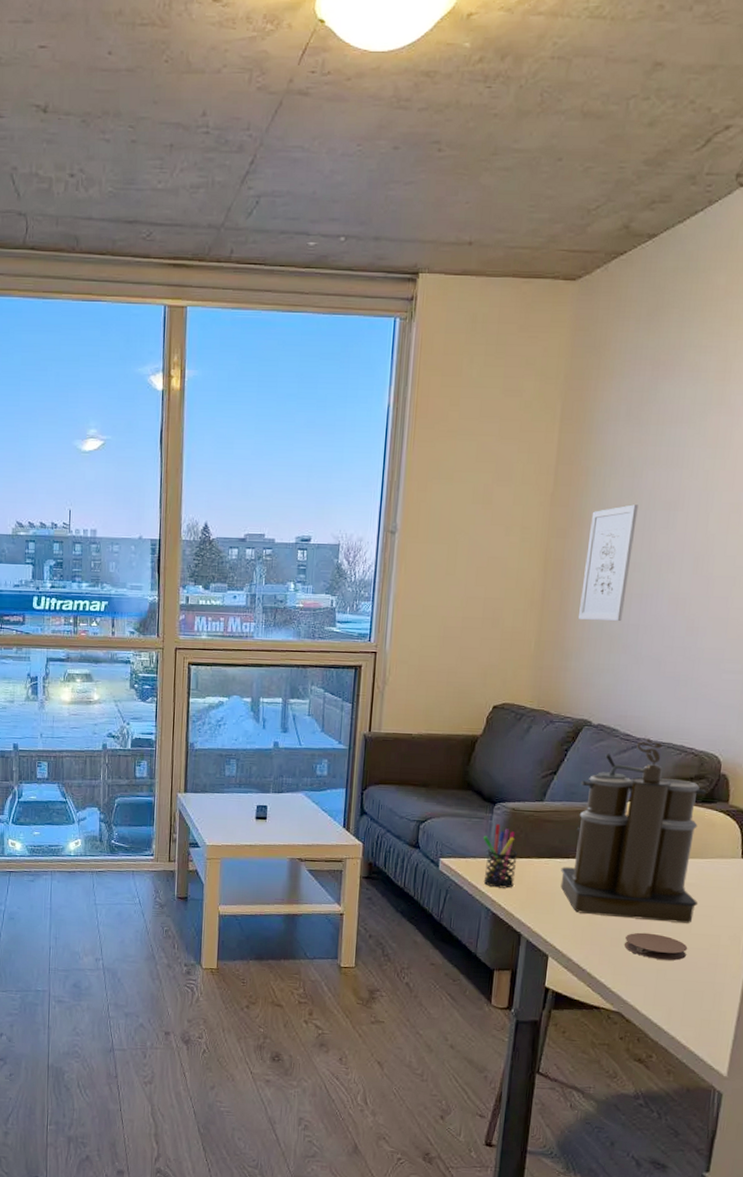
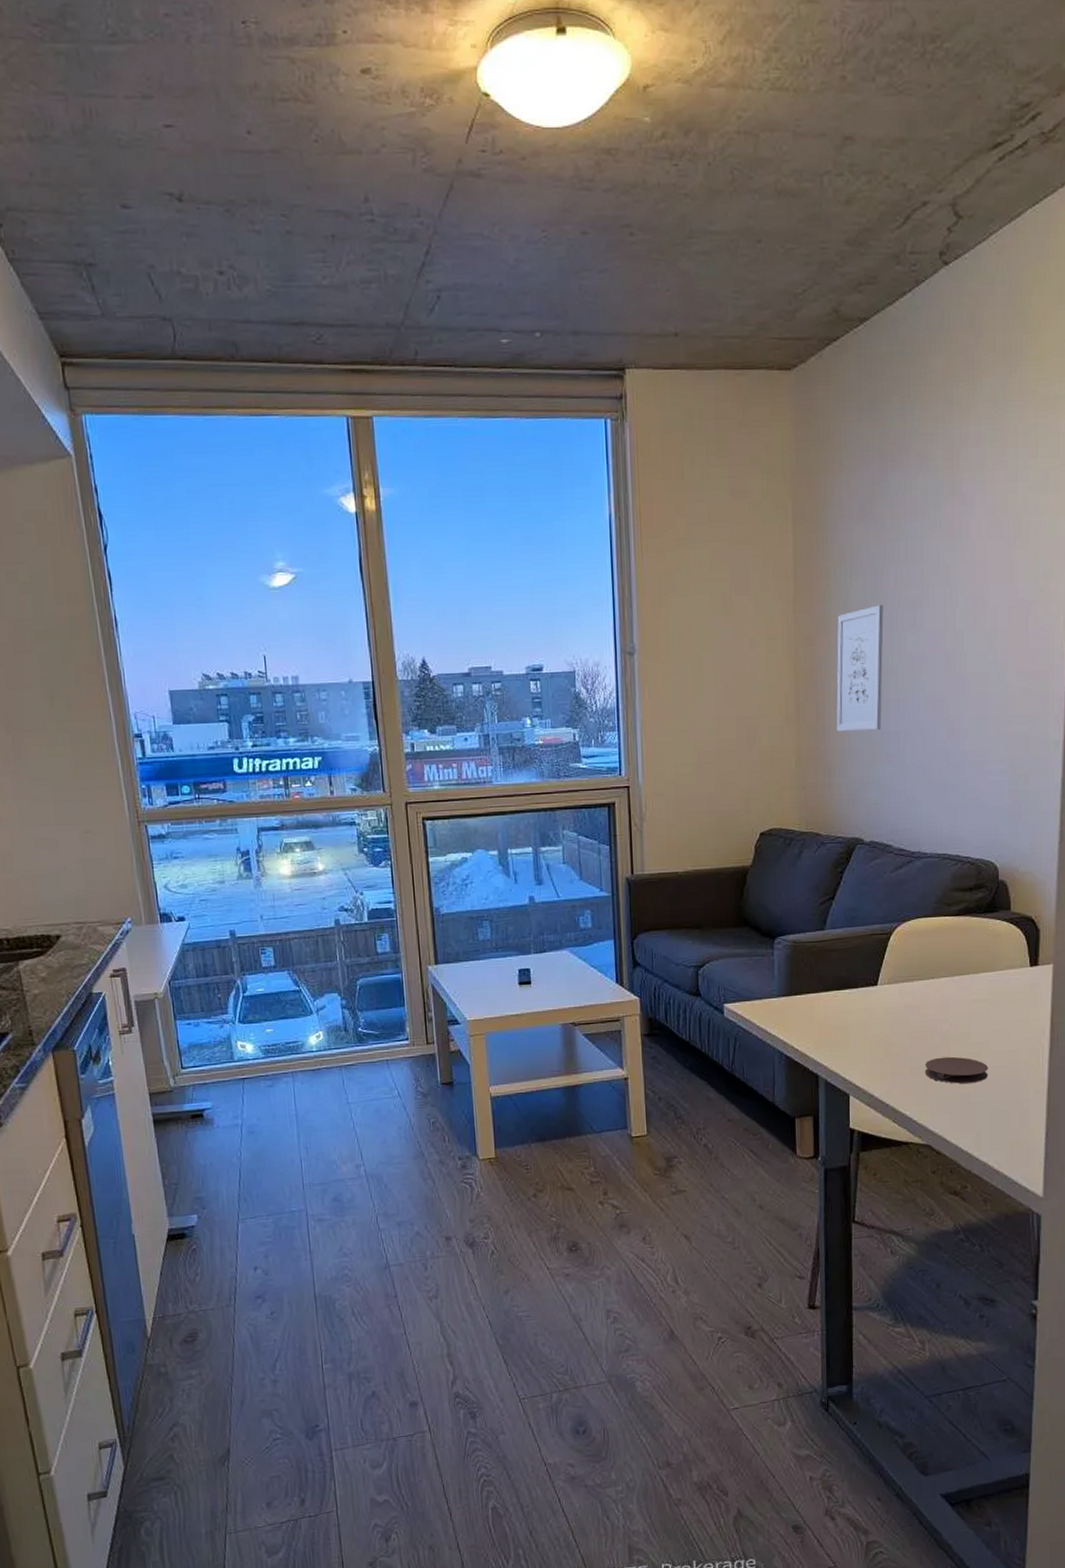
pen holder: present [482,823,518,889] -> none [766,959,805,1029]
coffee maker: present [560,738,707,923] -> none [851,851,993,1045]

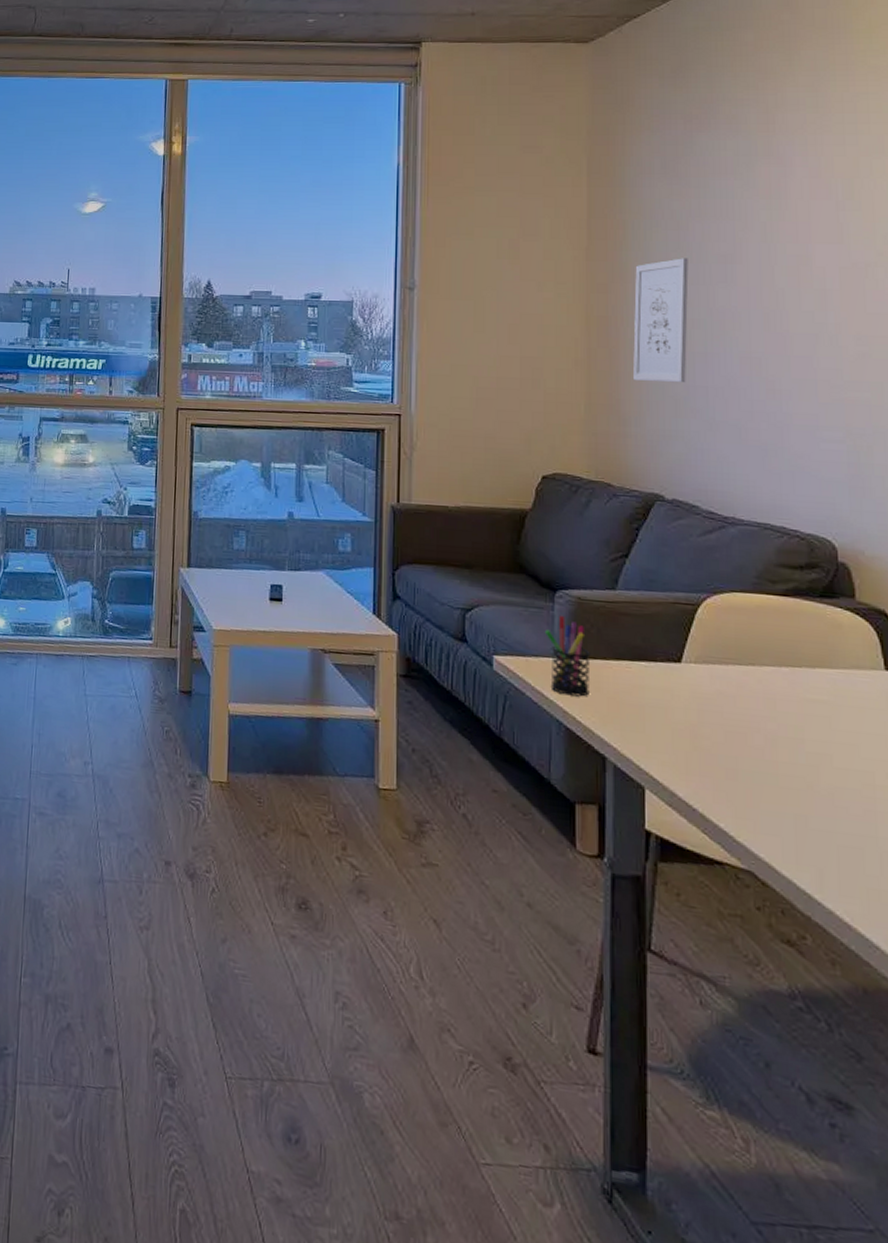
pen holder: none [766,959,805,1029] -> present [544,615,591,697]
coaster: present [924,1056,989,1084] -> none [743,762,832,804]

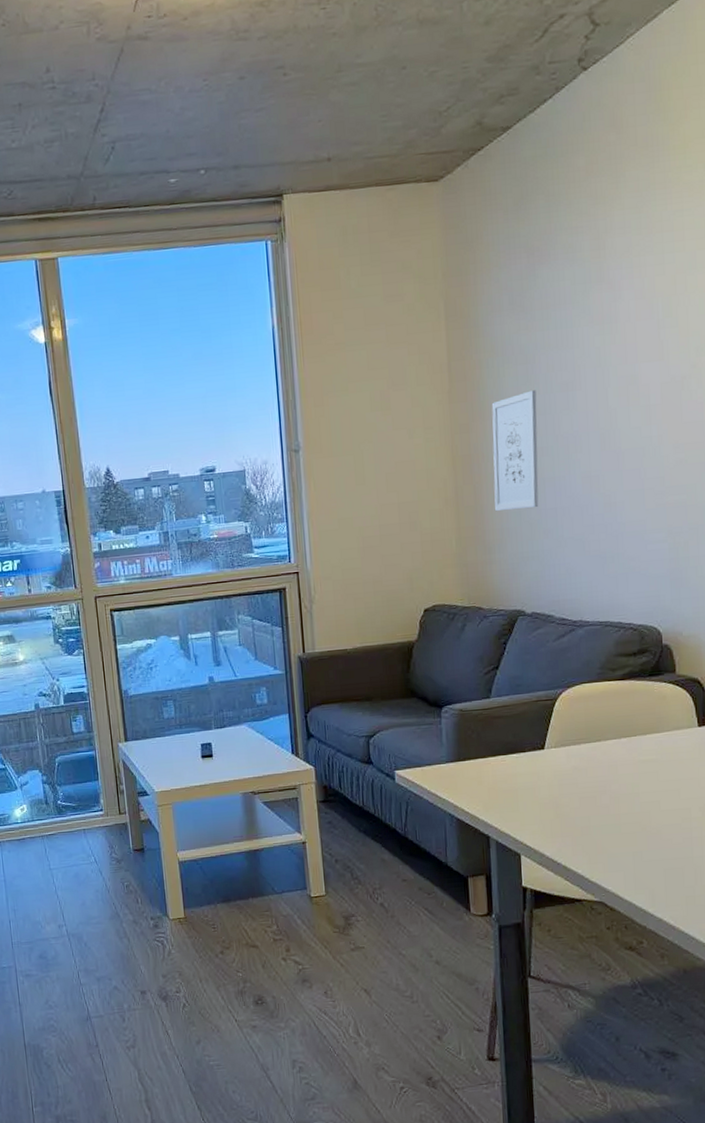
pen holder: present [544,615,591,697] -> none [434,727,474,793]

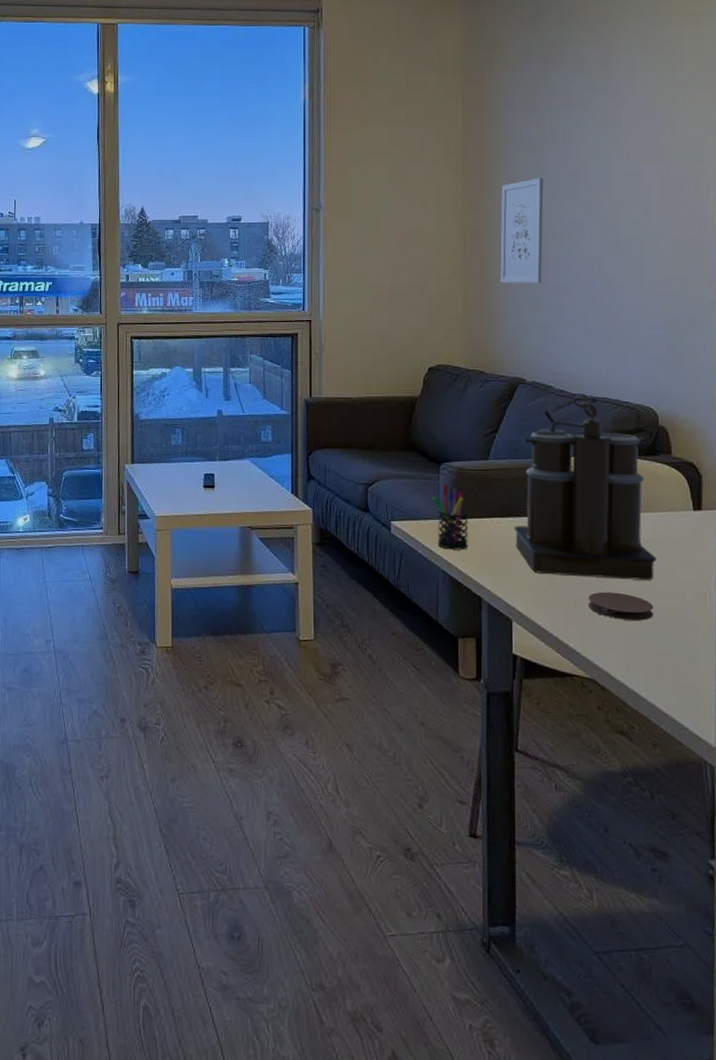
pen holder: none [434,727,474,793] -> present [431,483,469,550]
coffee maker: none [519,619,663,806] -> present [514,394,657,580]
coaster: none [595,815,660,842] -> present [588,591,654,621]

